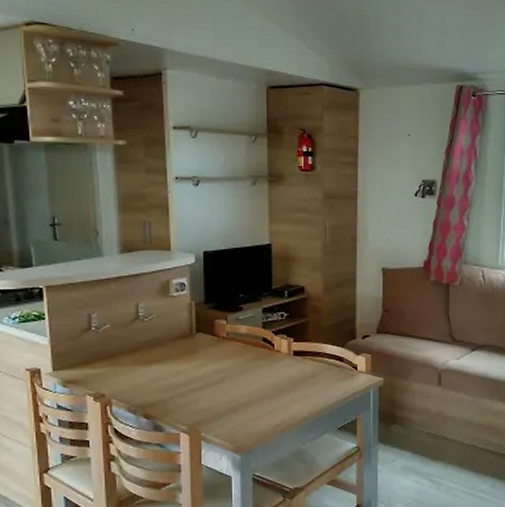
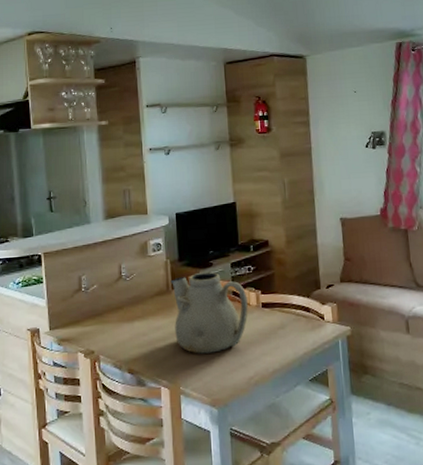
teapot: none [194,316,279,400] -> present [170,271,248,354]

